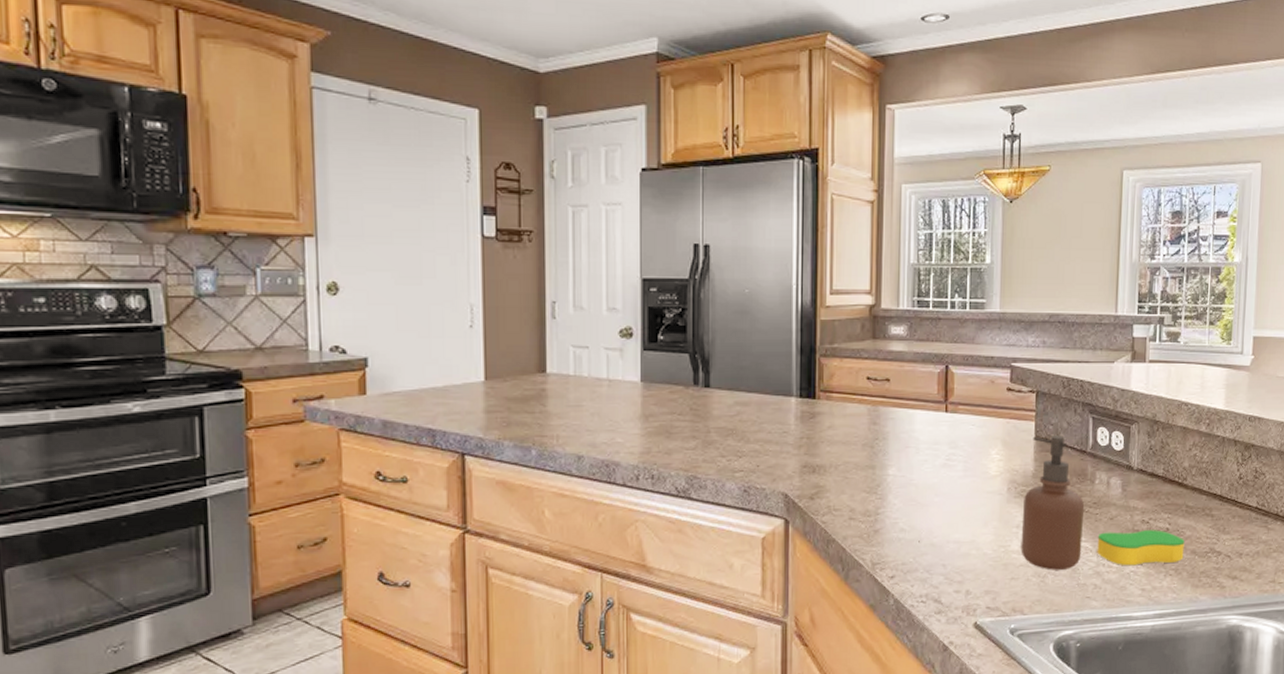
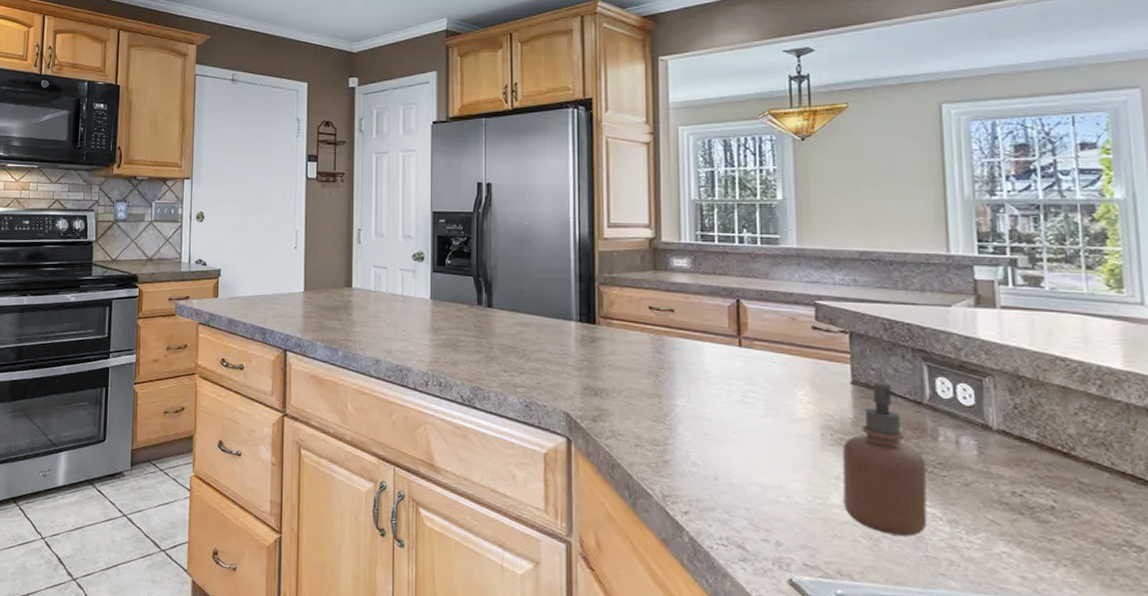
sponge: present [1097,530,1185,566] -> none [948,499,1083,551]

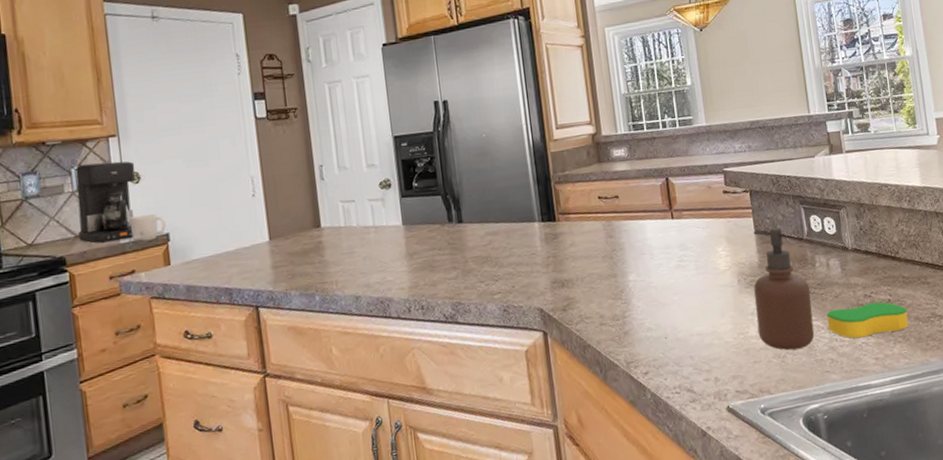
coffee maker: none [150,200,201,269] -> present [75,161,135,244]
mug: none [191,249,219,273] -> present [130,214,166,243]
sponge: none [948,499,1083,551] -> present [826,301,909,339]

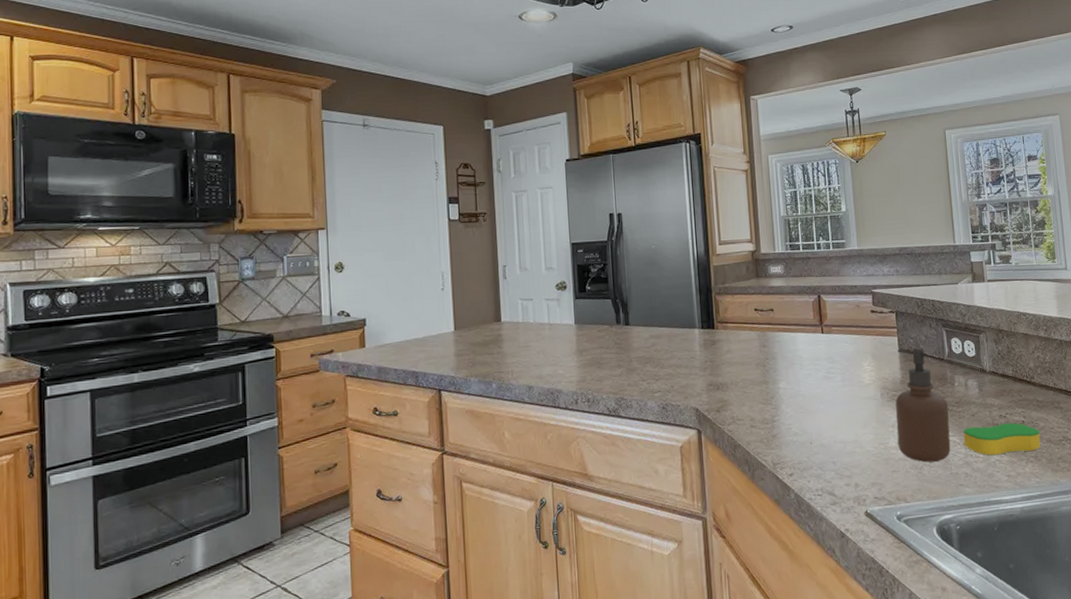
coffee maker: present [75,161,135,244] -> none [286,251,340,324]
mug: present [130,214,166,243] -> none [332,300,364,325]

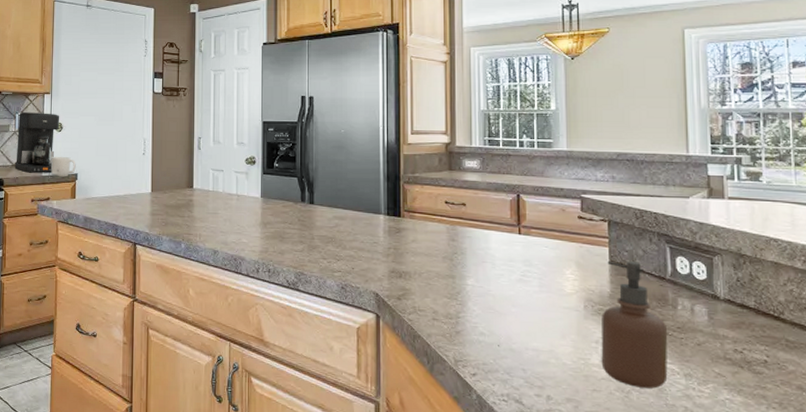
coffee maker: none [286,251,340,324] -> present [14,112,60,173]
mug: none [332,300,364,325] -> present [51,156,76,177]
sponge: present [963,422,1041,456] -> none [684,357,788,396]

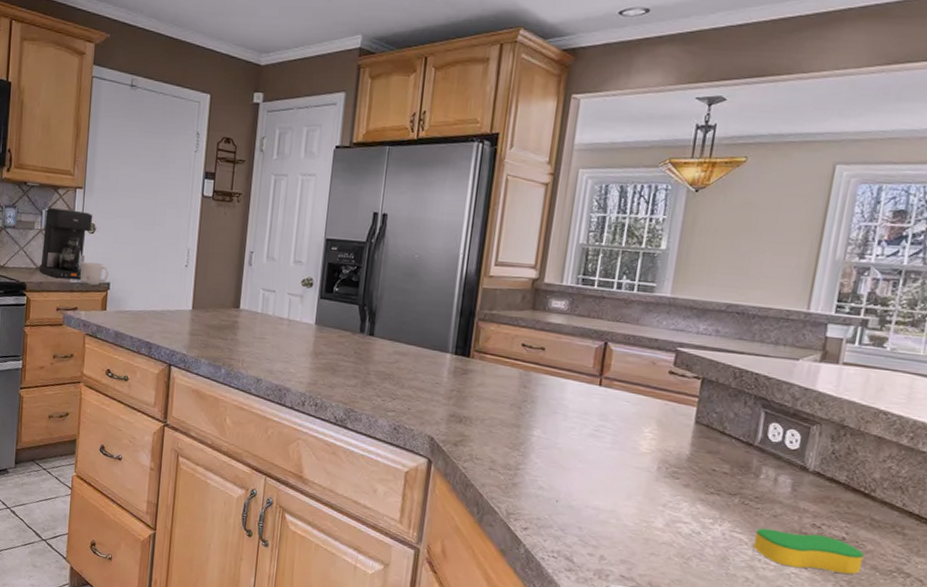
soap dispenser: present [601,260,668,389] -> none [664,421,745,557]
sponge: none [684,357,788,396] -> present [753,528,864,574]

